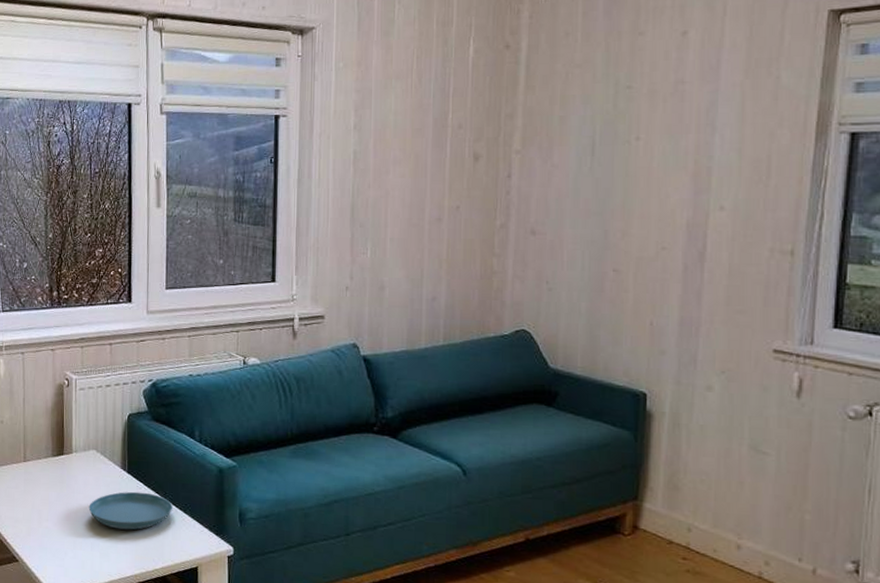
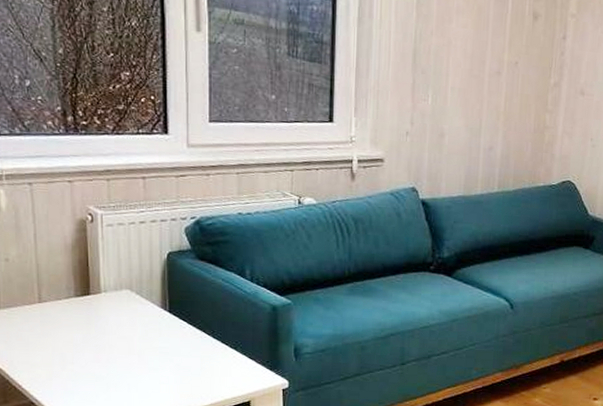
saucer: present [88,491,172,530] -> none [123,331,221,369]

